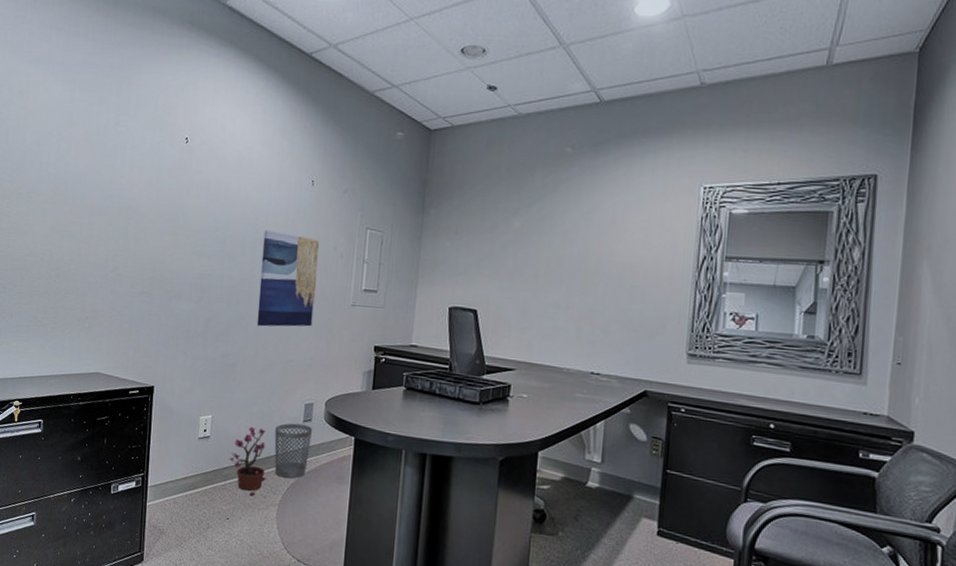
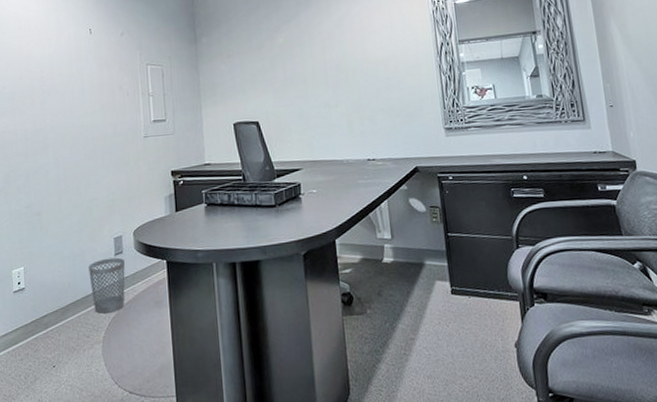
potted plant: present [229,426,266,496] -> none [47,270,87,339]
wall art: present [257,230,319,327] -> none [50,80,111,172]

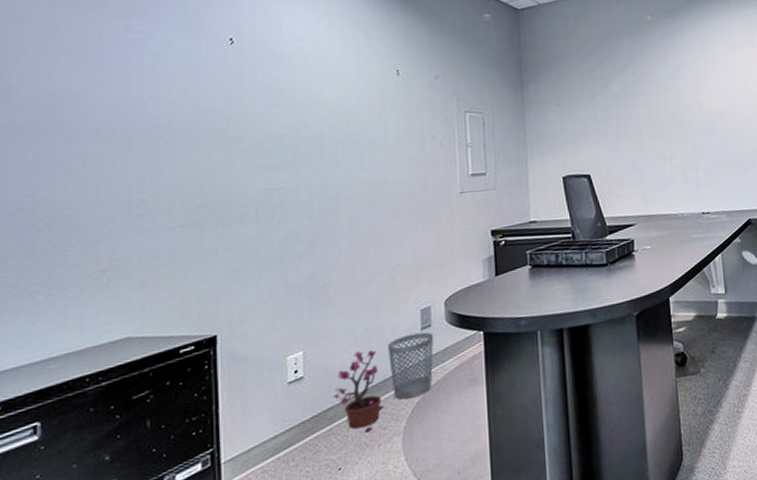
potted plant: none [47,270,87,339] -> present [333,350,384,433]

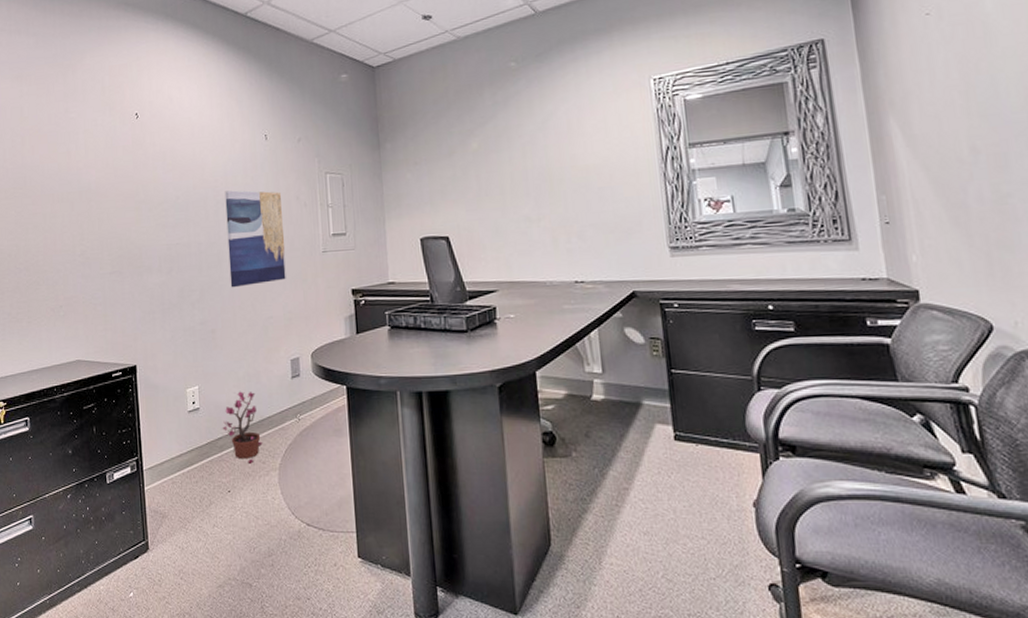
wall art: none [345,128,419,236] -> present [225,190,288,288]
wastebasket: present [388,332,434,400] -> none [264,380,303,439]

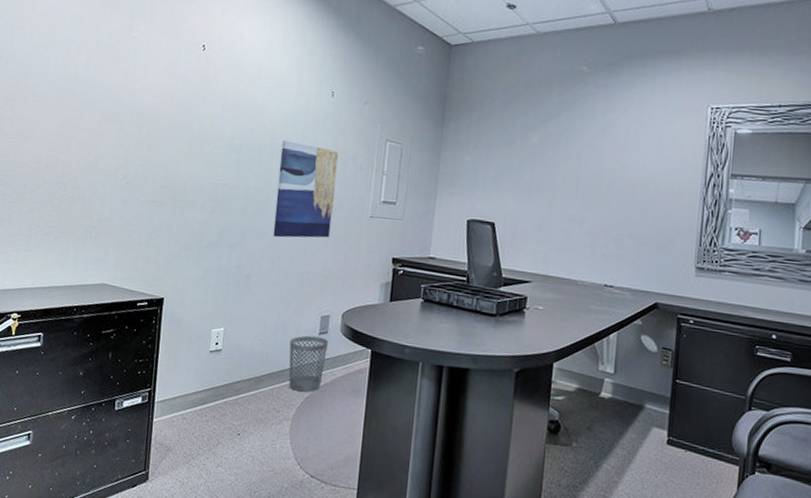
potted plant: present [222,391,263,464] -> none [242,339,281,411]
wastebasket: none [264,380,303,439] -> present [288,335,328,392]

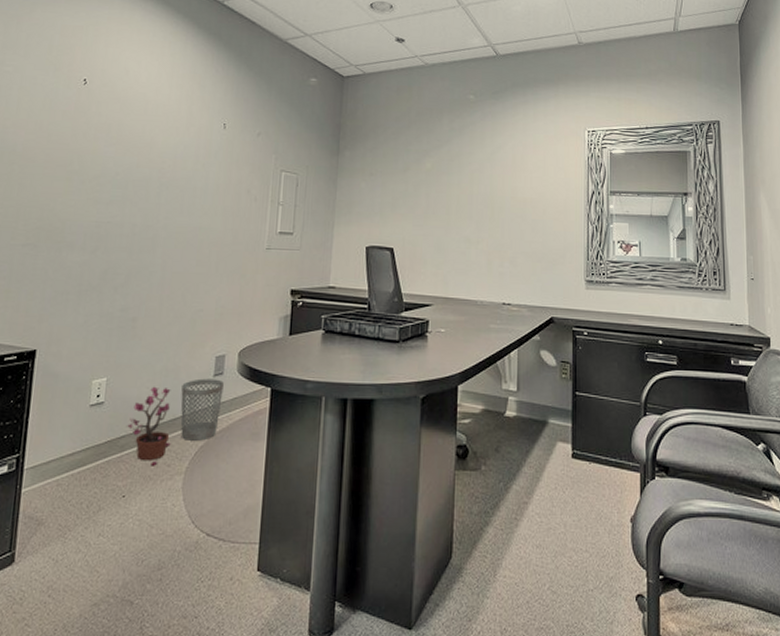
potted plant: none [242,339,281,411] -> present [127,386,171,466]
wall art: present [273,140,338,238] -> none [161,174,231,276]

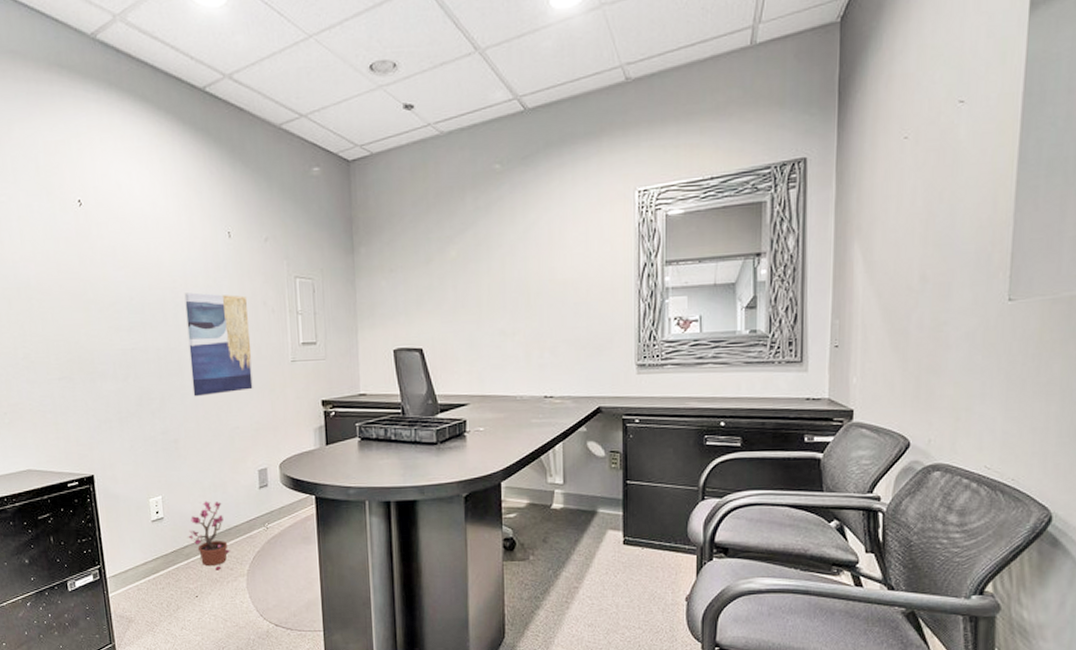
wall art: none [161,174,231,276] -> present [184,292,254,397]
wastebasket: present [180,378,224,441] -> none [231,490,271,547]

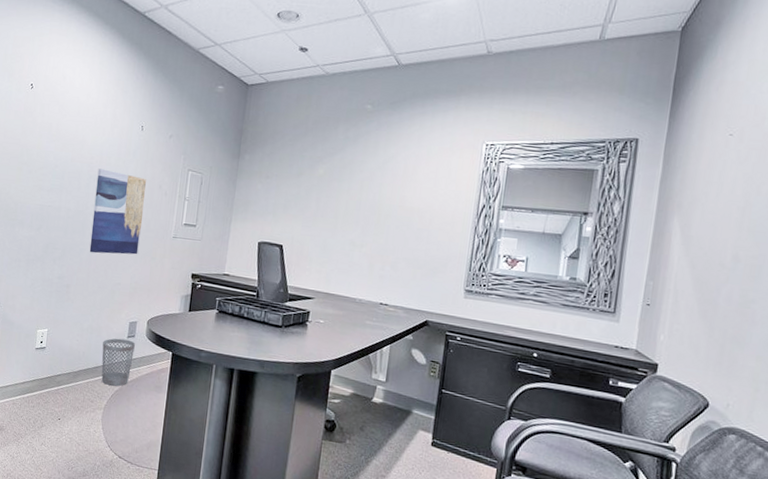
potted plant: present [188,501,230,570] -> none [62,340,95,400]
wastebasket: none [231,490,271,547] -> present [101,338,135,386]

